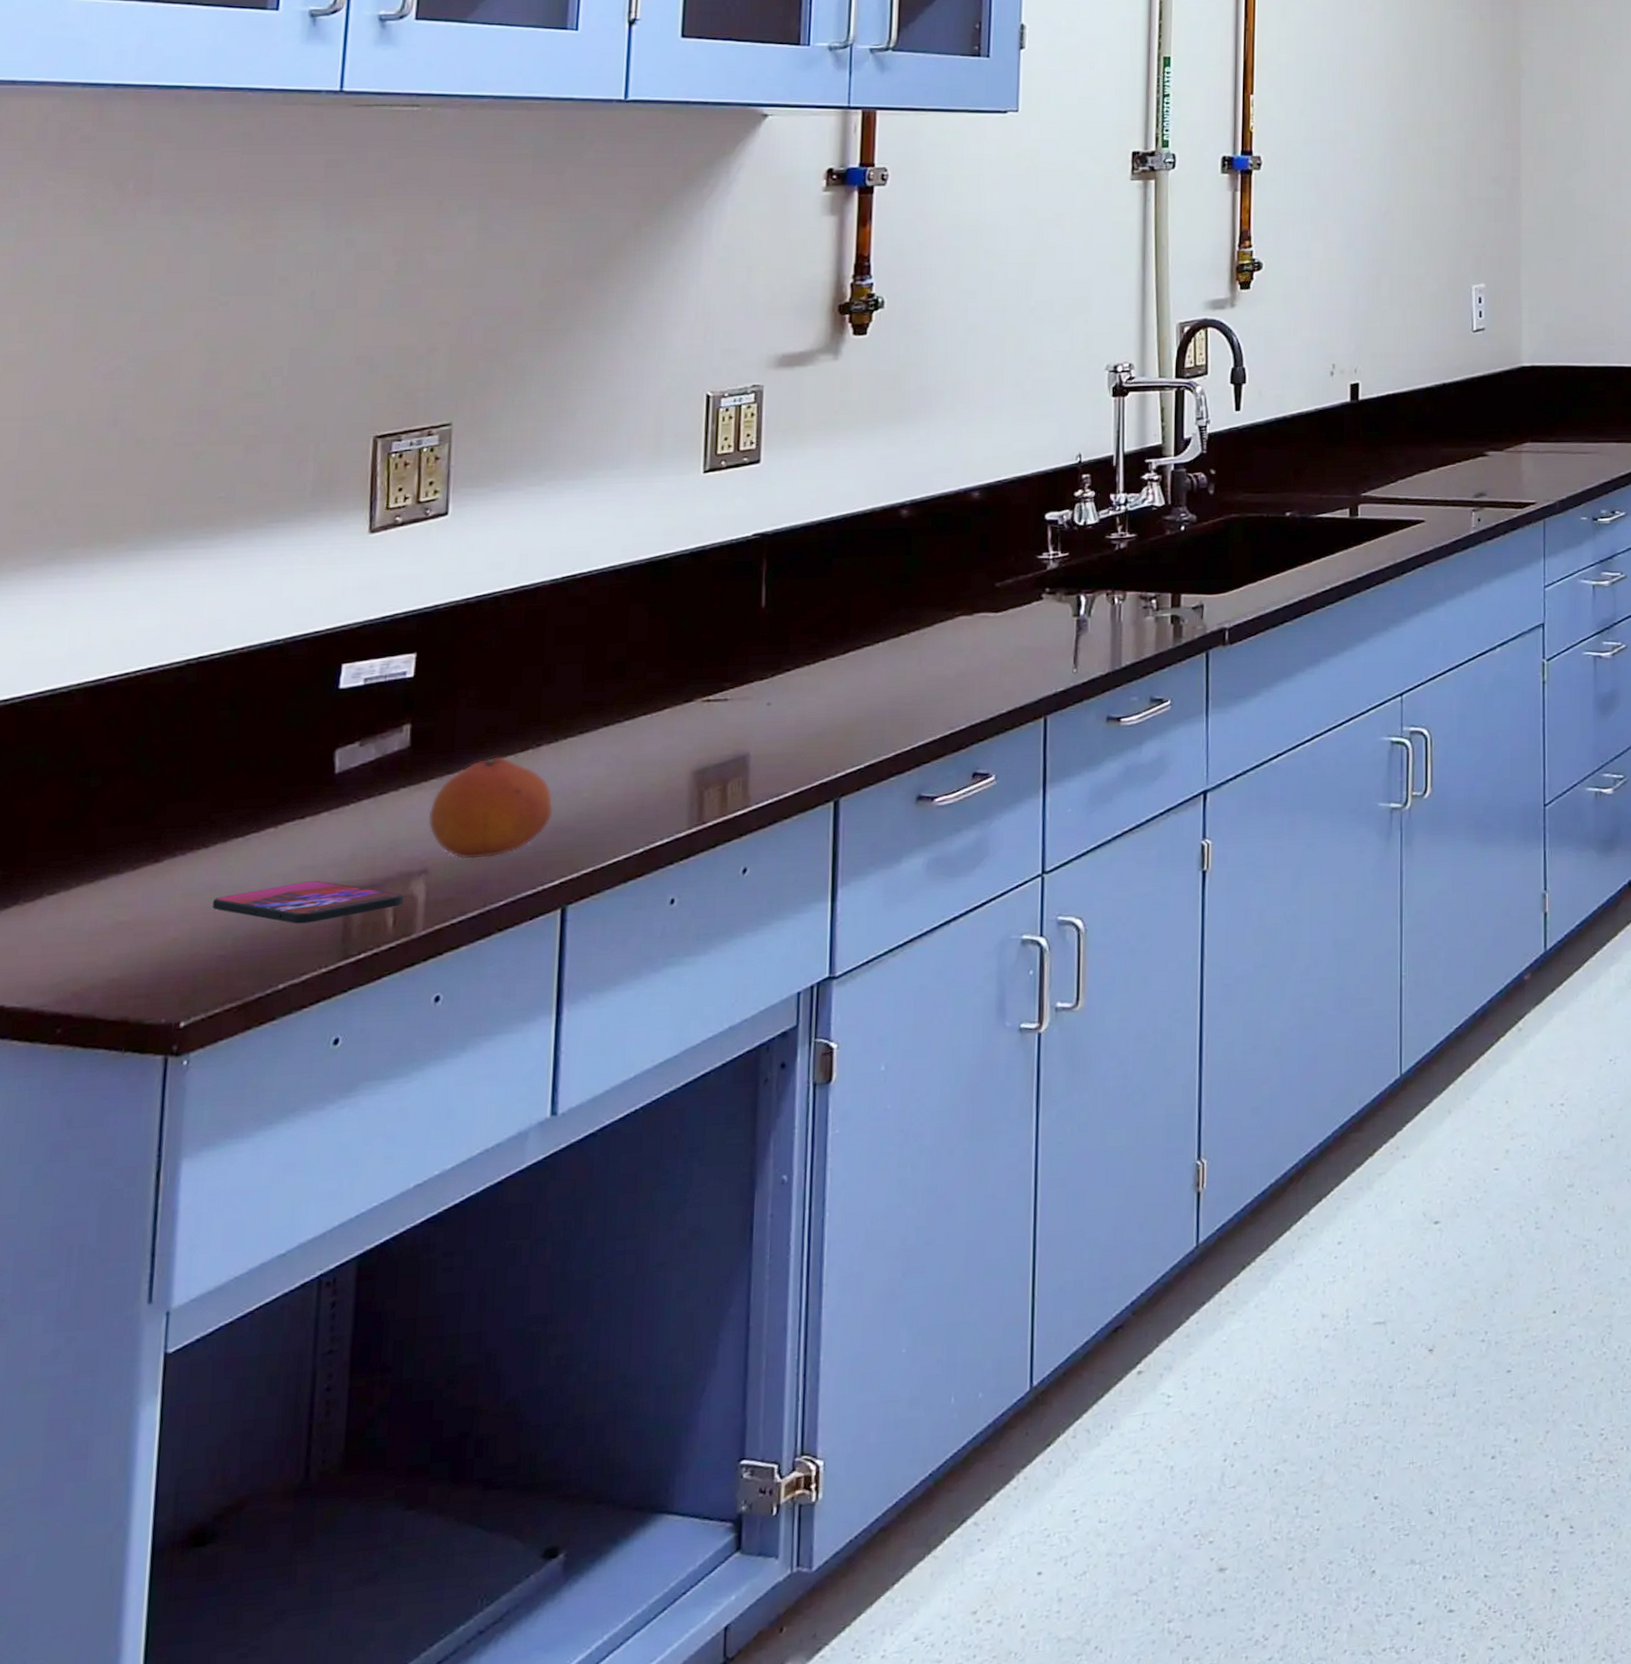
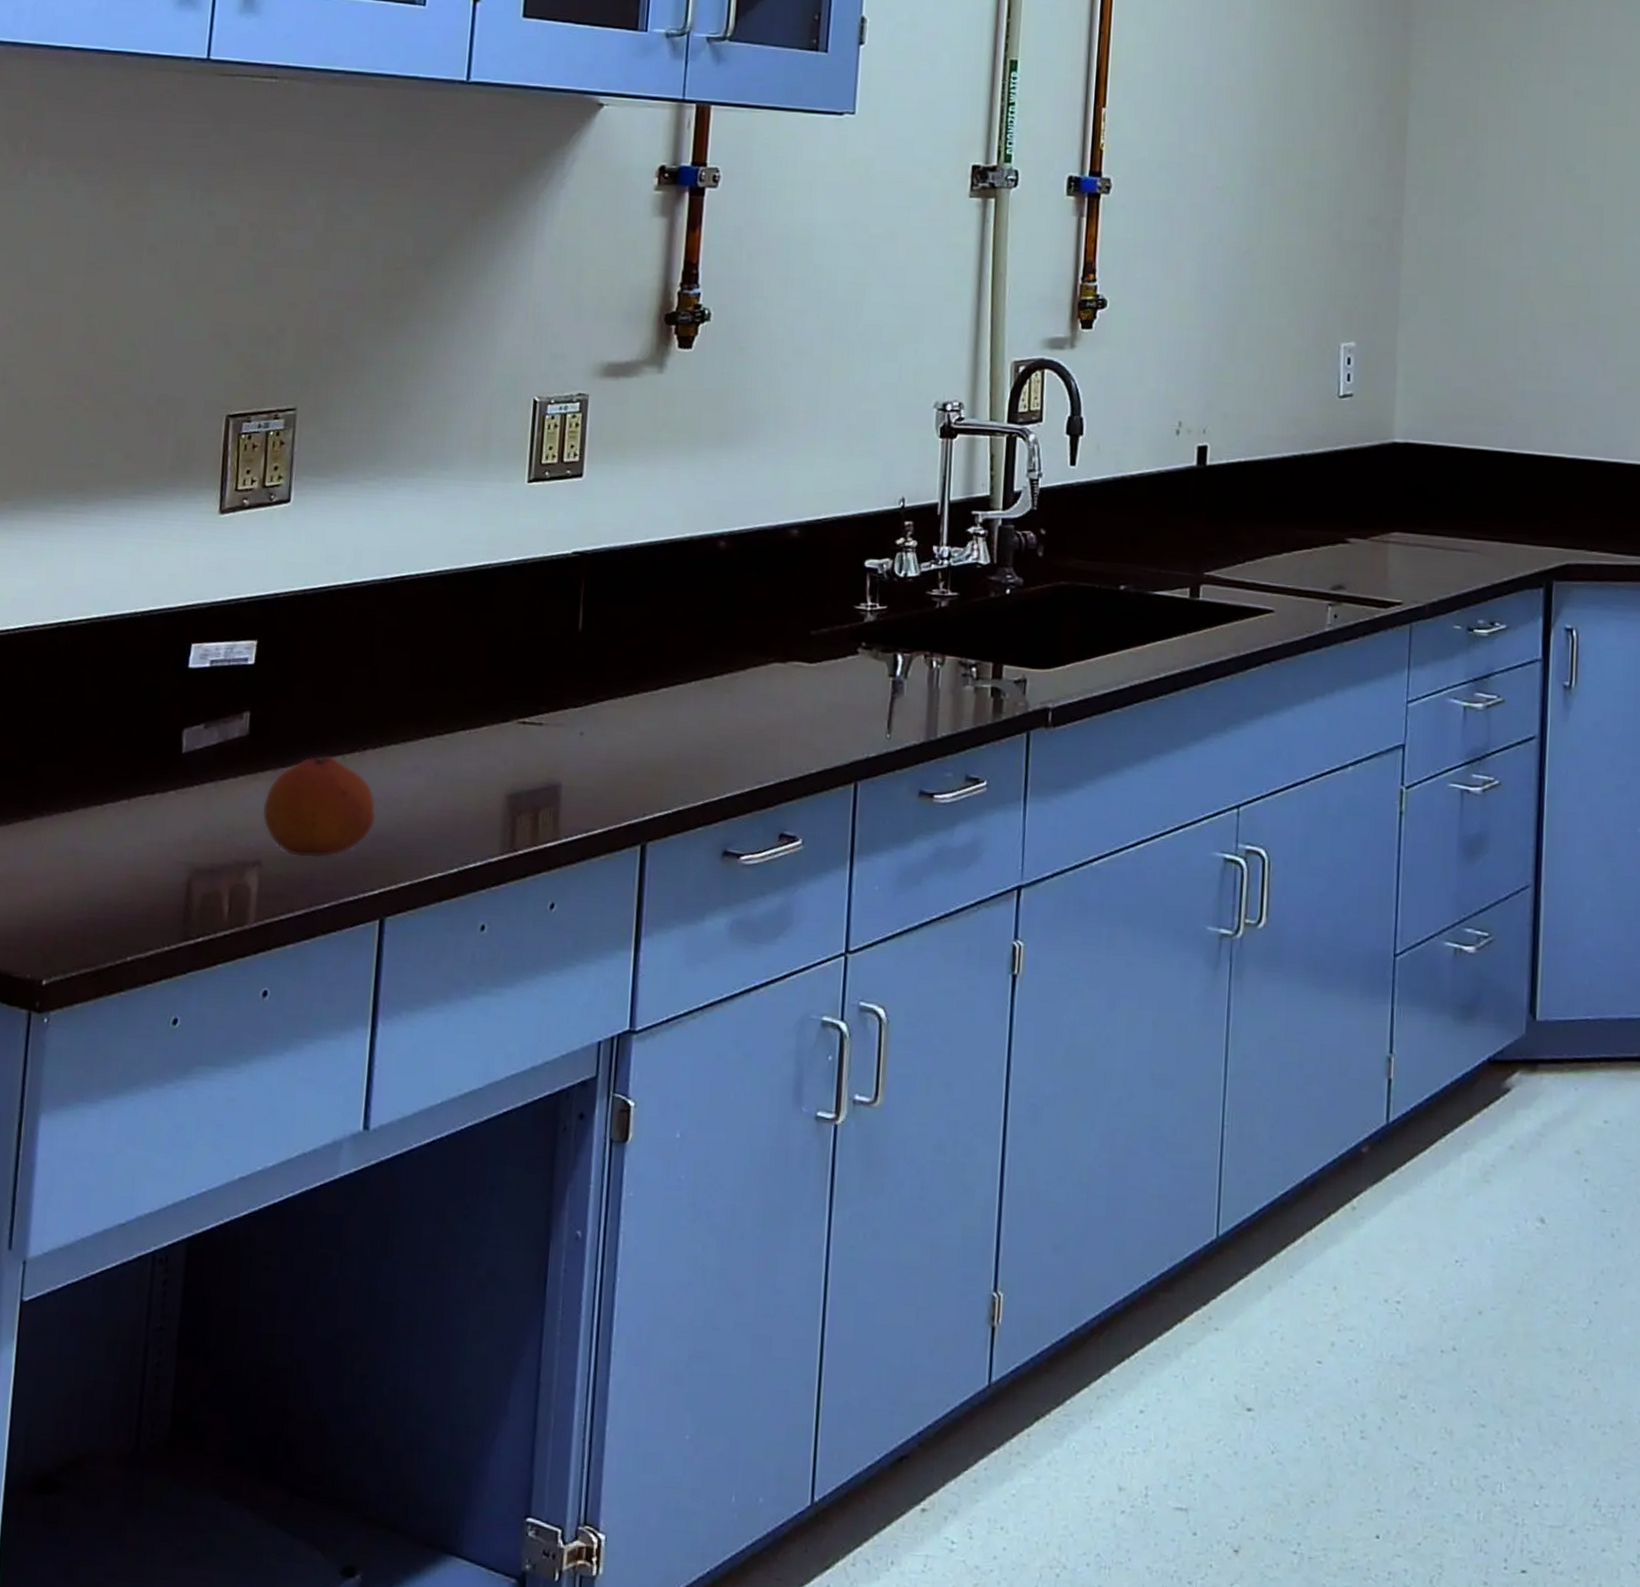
smartphone: present [213,881,404,924] -> none [73,857,239,900]

